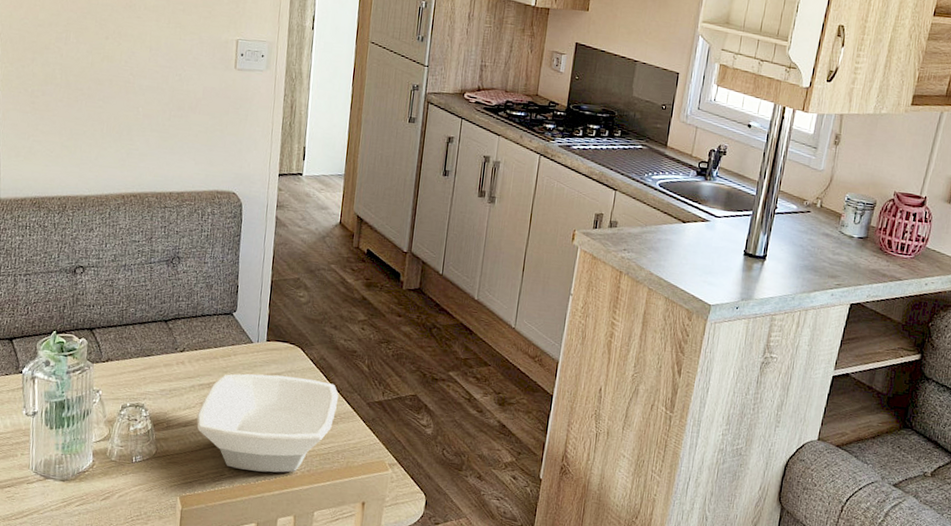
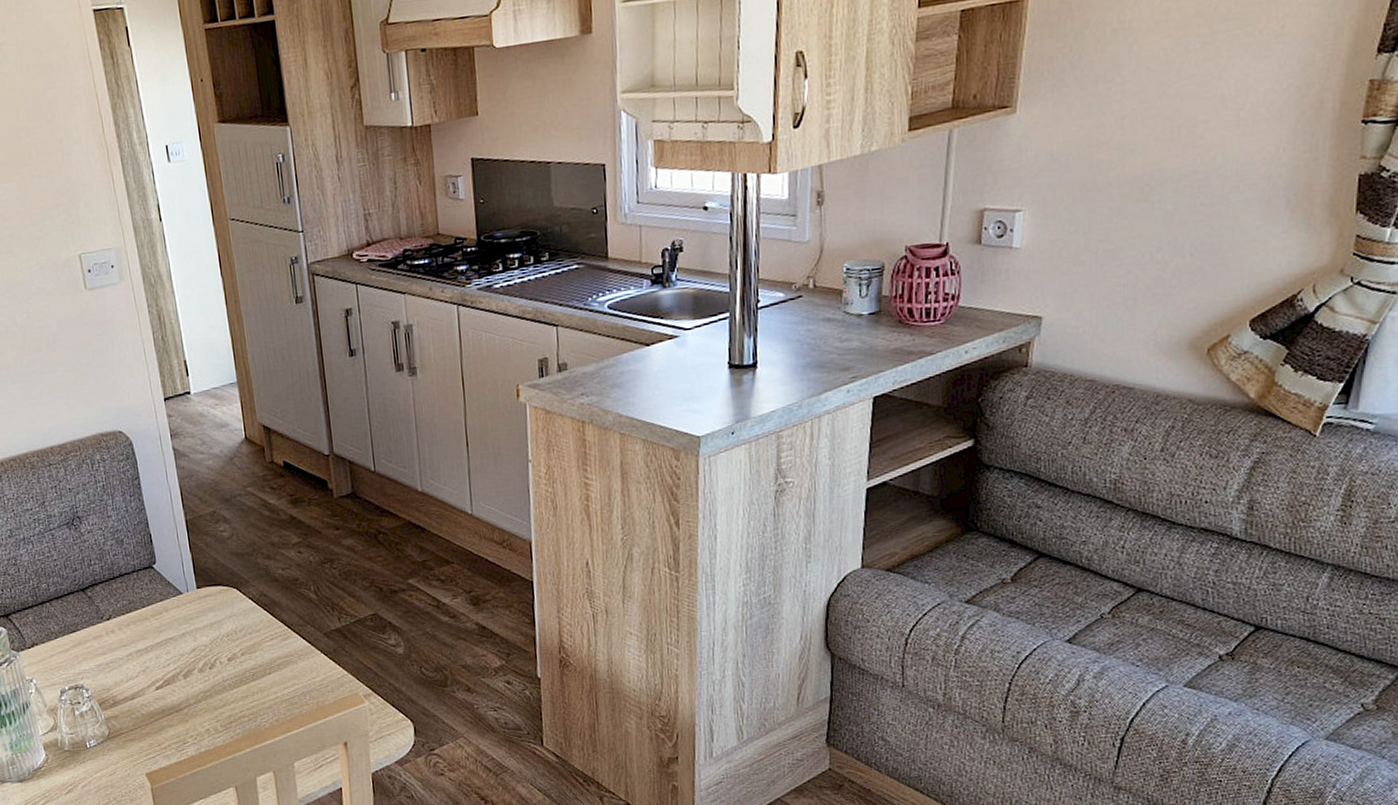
bowl: present [196,373,339,473] -> none [142,620,292,733]

